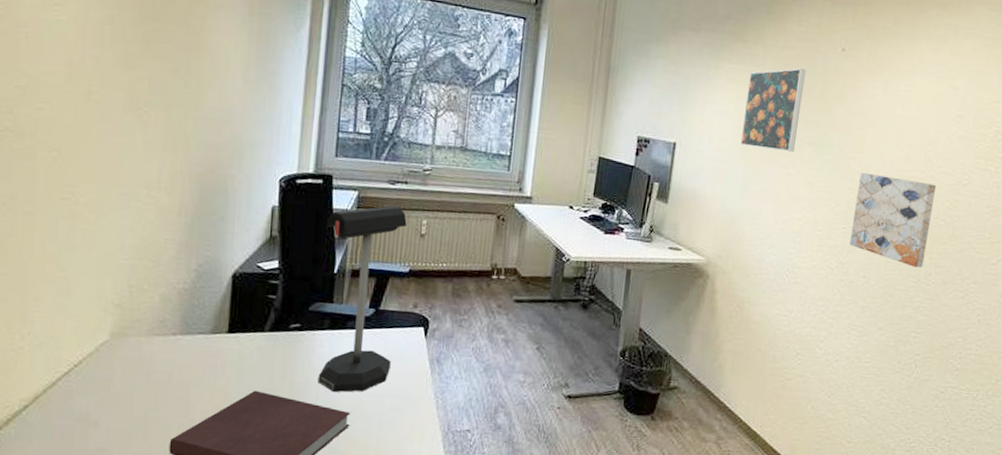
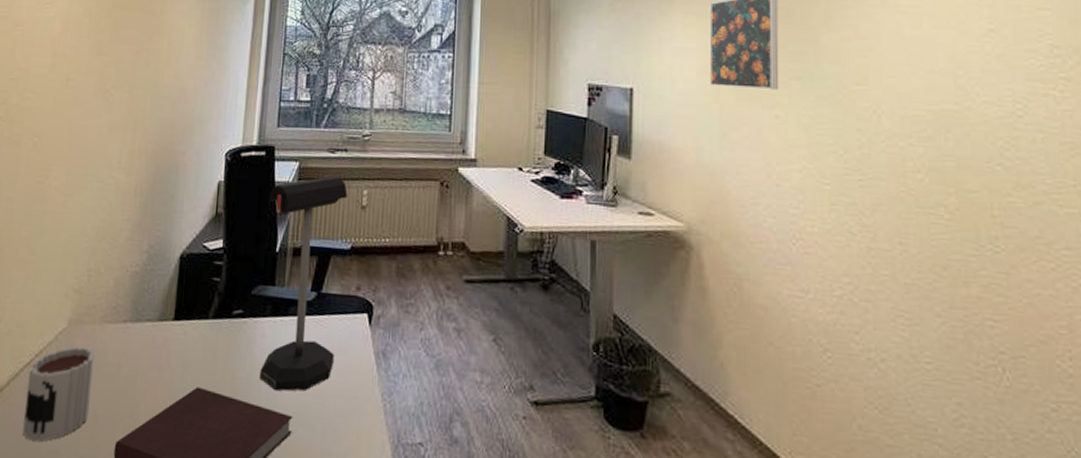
mug: none [66,354,142,442] -> present [23,343,95,442]
wall art: present [850,172,936,268] -> none [870,108,983,229]

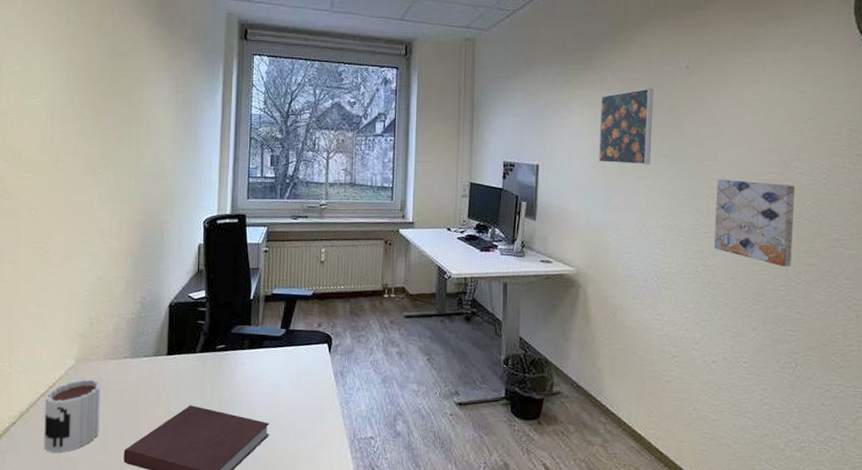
desk lamp: present [259,175,348,391] -> none [241,237,309,405]
wall art: none [870,108,983,229] -> present [714,179,795,267]

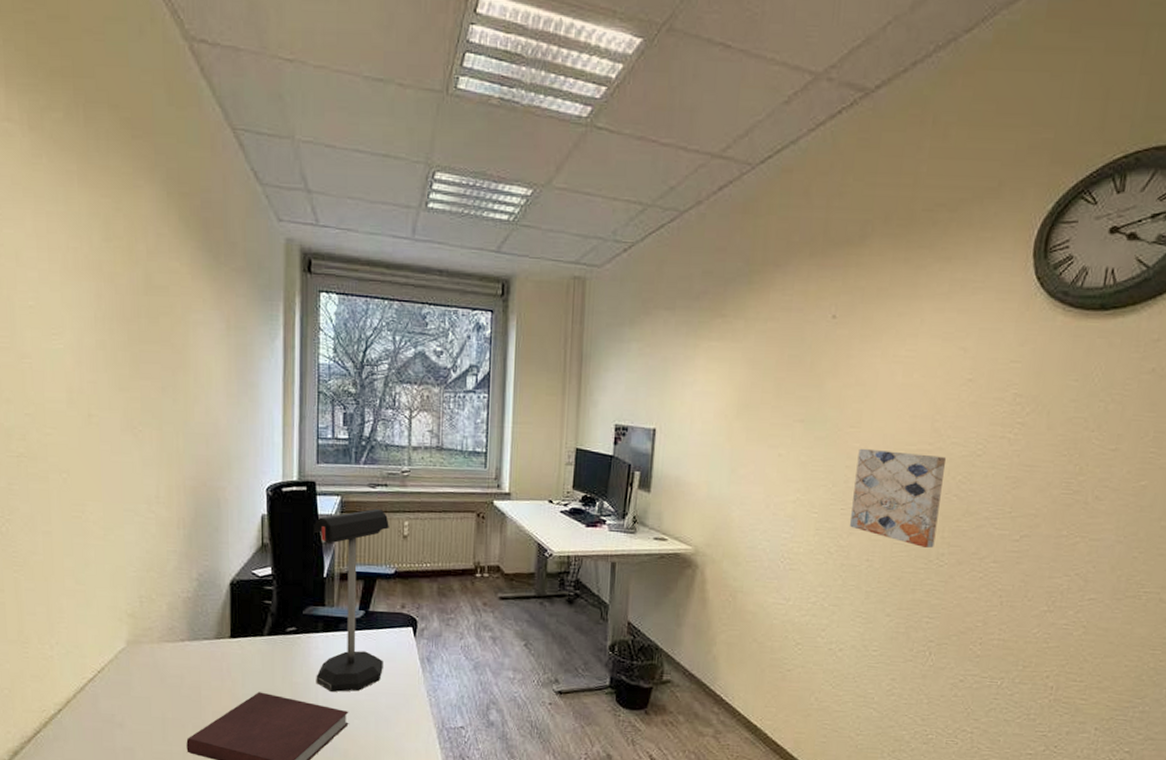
mug: present [44,377,101,453] -> none [94,660,158,742]
desk lamp: none [241,237,309,405] -> present [313,508,389,693]
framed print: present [598,88,654,165] -> none [724,341,793,431]

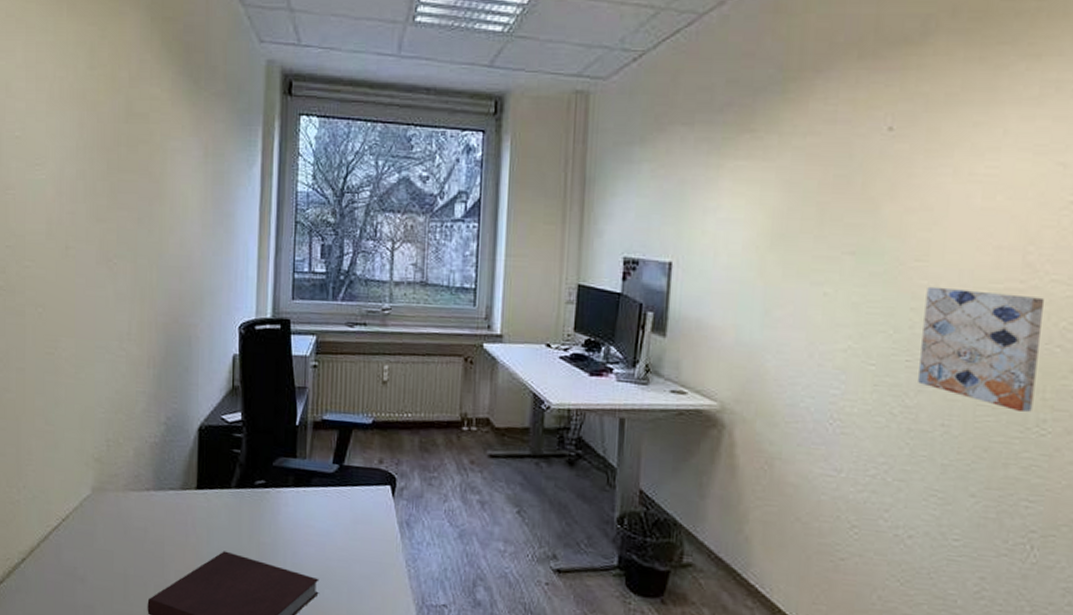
desk lamp: present [313,508,389,693] -> none [284,349,368,556]

